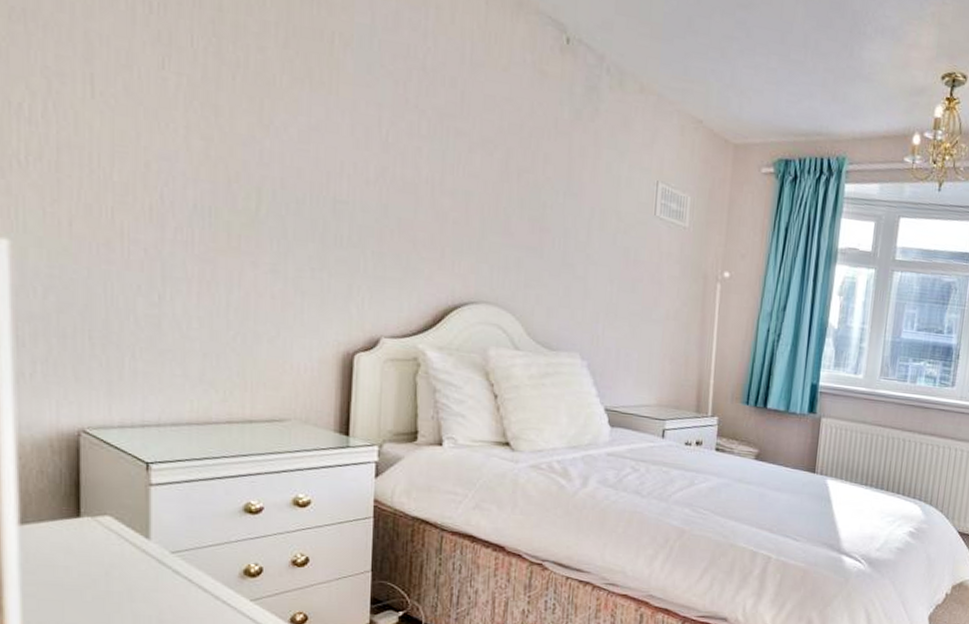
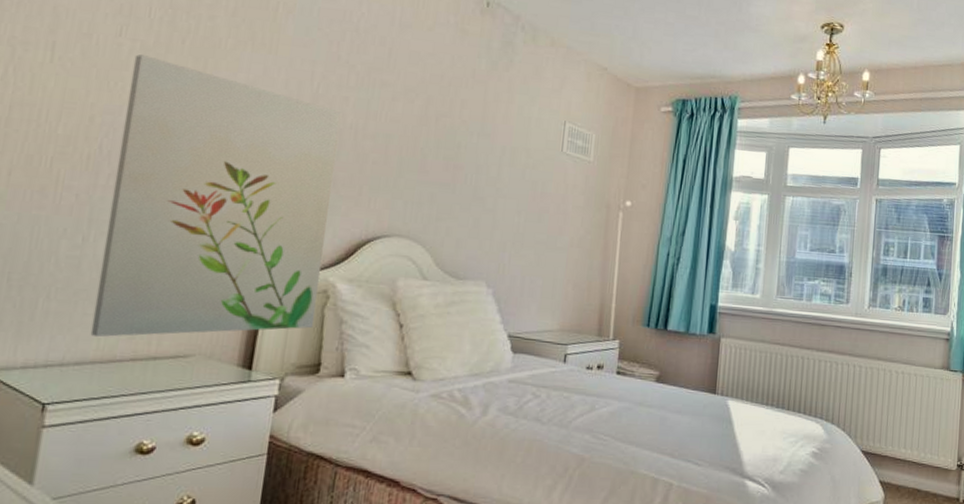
wall art: none [182,91,416,399] -> present [90,54,342,338]

